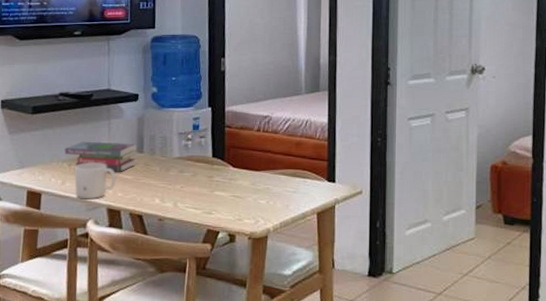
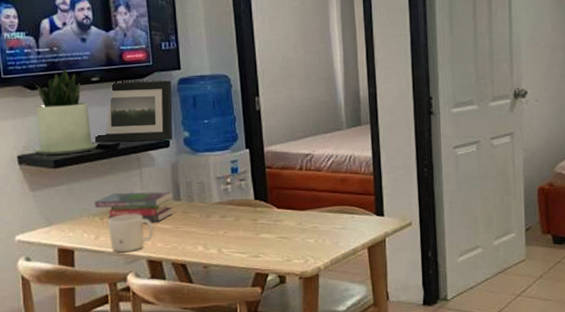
planter: none [17,21,74,102] -> present [34,68,98,155]
picture frame: none [70,37,146,95] -> present [94,80,173,144]

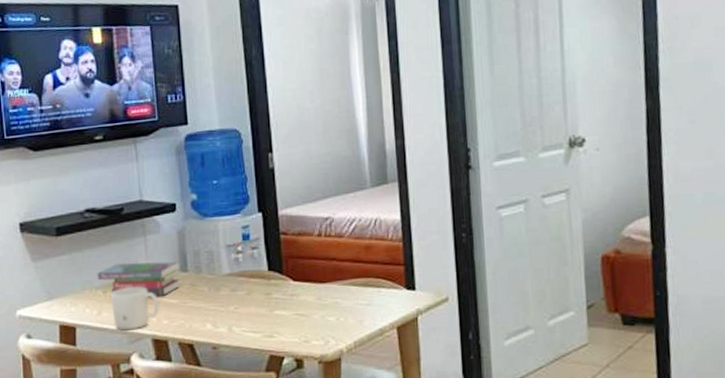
planter: present [34,68,98,155] -> none [36,127,101,222]
picture frame: present [94,80,173,144] -> none [97,137,180,209]

